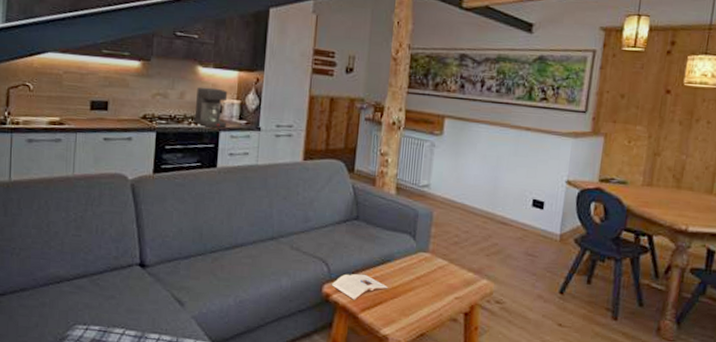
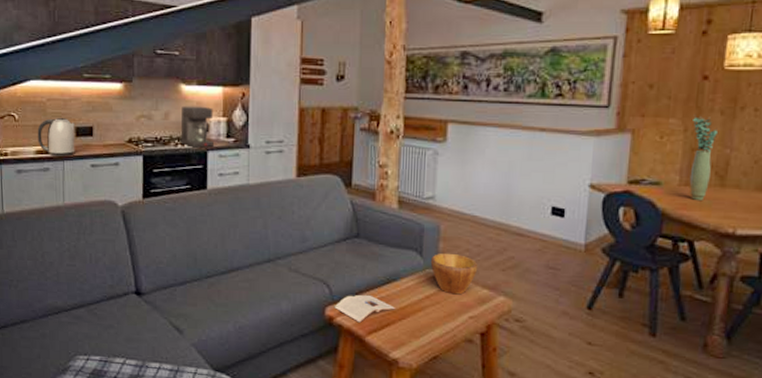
kettle: none [51,90,90,129] -> present [37,117,75,157]
bowl: none [422,237,465,277] -> present [430,253,478,295]
vase: none [651,124,677,201] -> present [689,115,719,202]

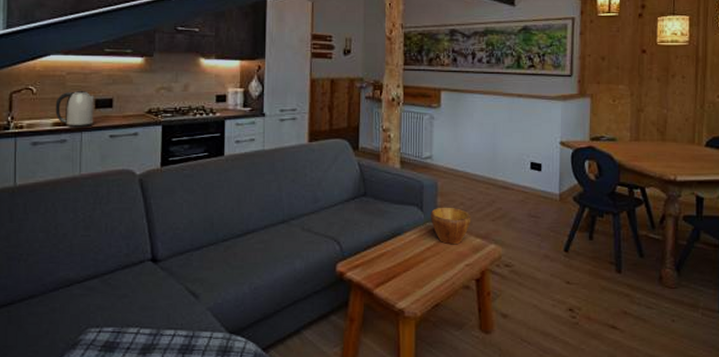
coffee maker: present [180,106,214,148] -> none [199,78,231,117]
magazine: present [334,294,396,323] -> none [344,249,401,276]
vase: present [689,115,719,202] -> none [637,82,657,154]

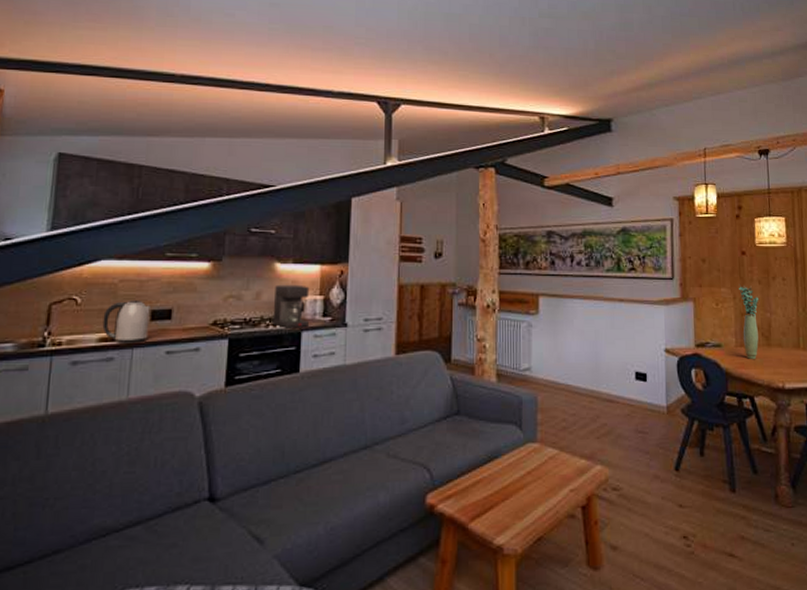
coffee maker: none [199,78,231,117] -> present [272,284,310,328]
bowl: present [430,207,471,245] -> none [530,424,575,468]
vase: none [637,82,657,154] -> present [739,284,760,360]

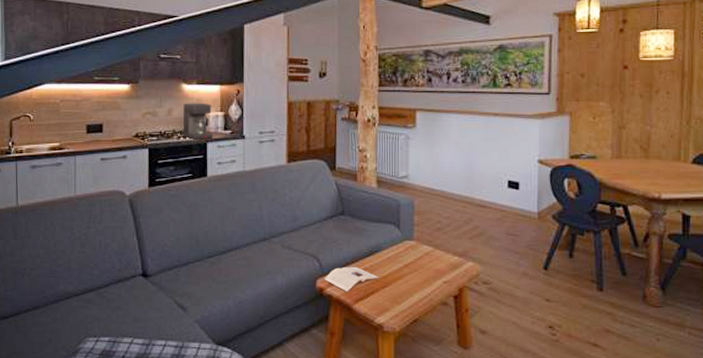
kettle: present [102,299,150,344] -> none [51,116,86,152]
magazine: none [435,476,499,509] -> present [324,266,379,292]
vase: present [739,284,760,360] -> none [618,98,640,171]

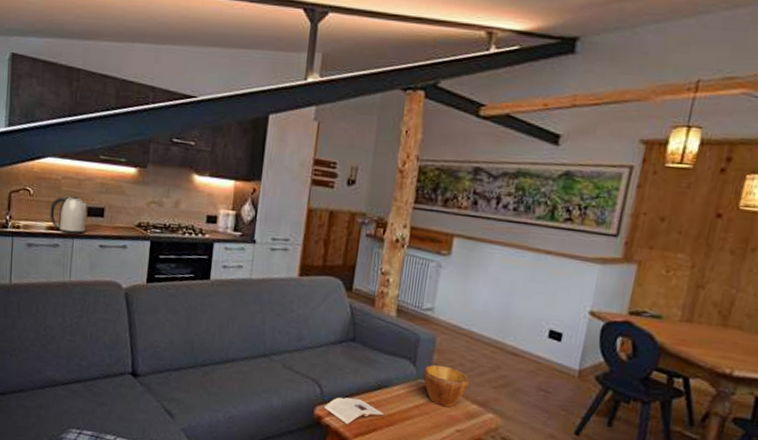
kettle: none [51,116,86,152] -> present [50,195,87,235]
coffee maker: present [182,102,212,140] -> none [188,195,223,239]
bowl: none [407,225,449,262] -> present [422,365,470,408]

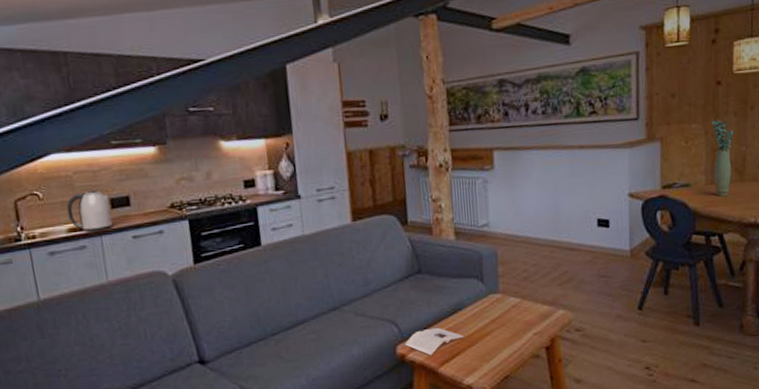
bowl: present [422,365,470,408] -> none [491,275,537,315]
vase: none [690,252,727,339] -> present [712,118,735,197]

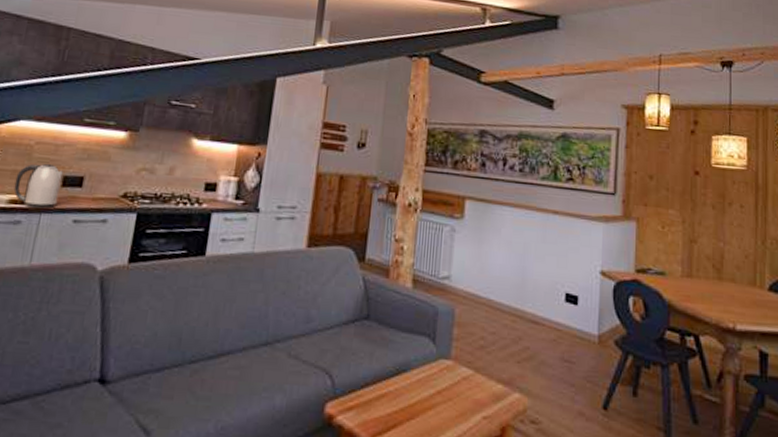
magazine: present [404,327,465,356] -> none [335,388,405,423]
vase: present [712,118,735,197] -> none [689,207,712,294]

